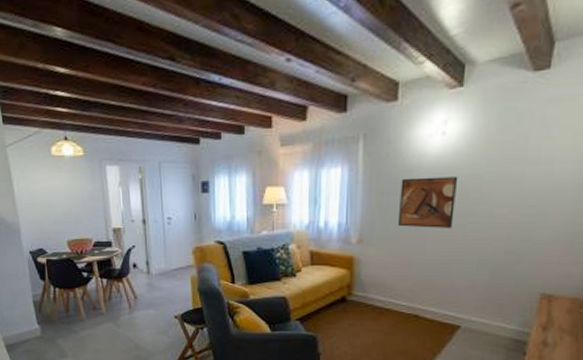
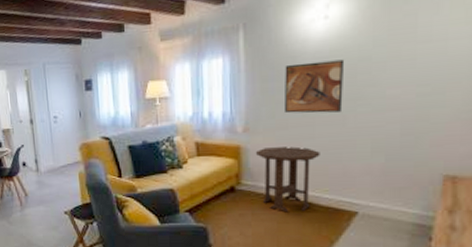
side table: none [367,260,430,324] -> present [255,146,320,213]

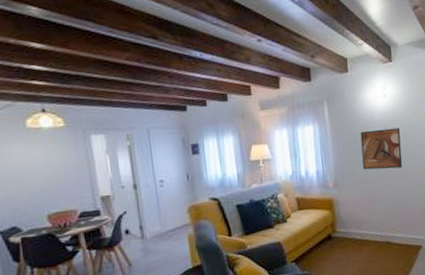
side table: present [255,146,320,213] -> none [344,196,392,253]

